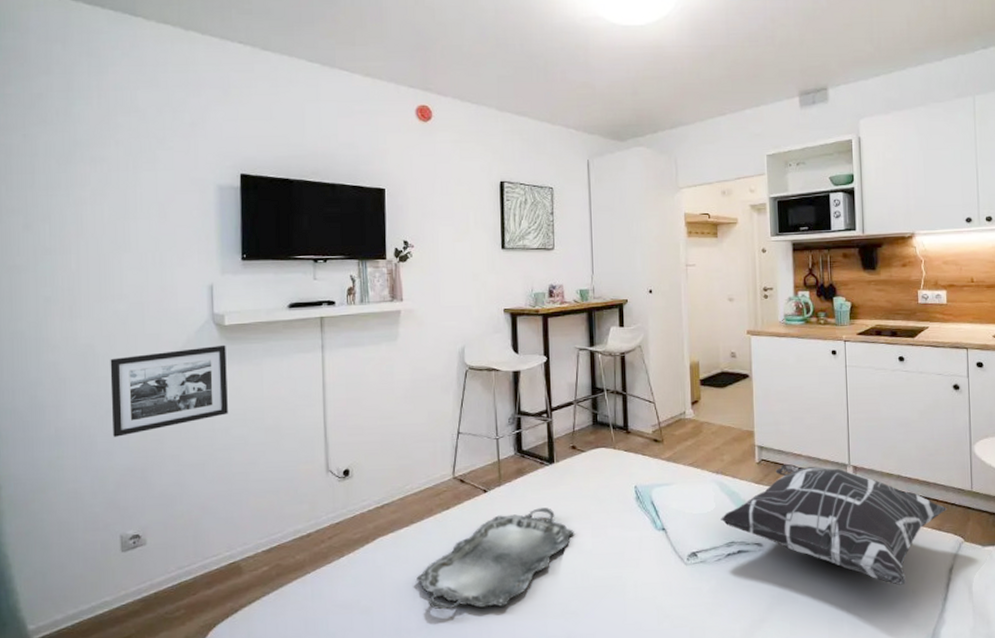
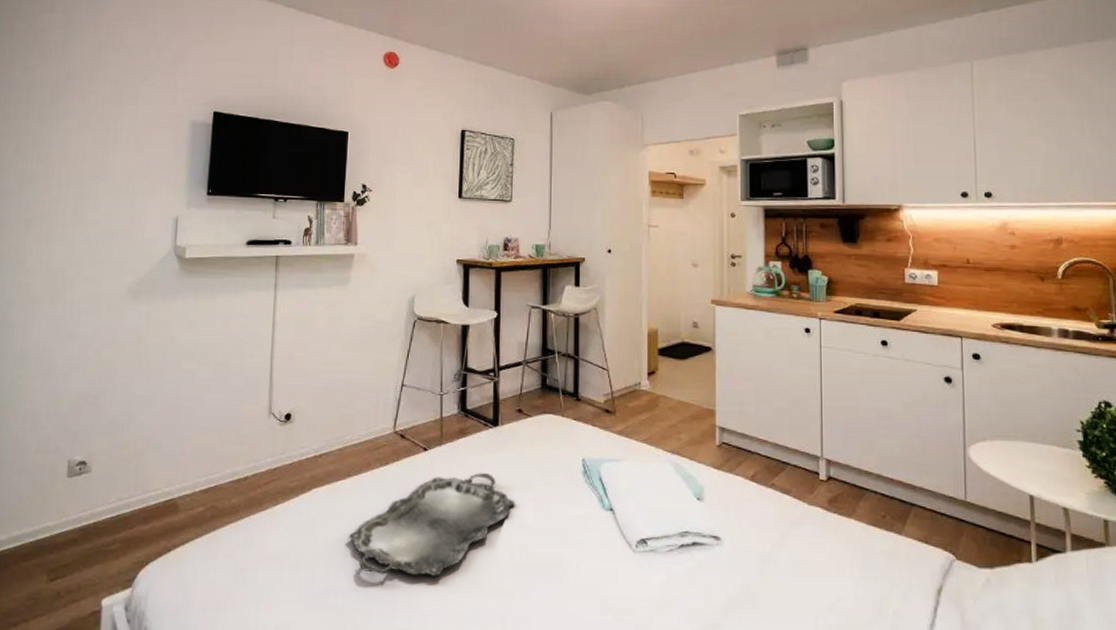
picture frame: present [110,344,228,437] -> none [72,277,185,361]
decorative pillow: present [721,464,948,586] -> none [675,450,936,604]

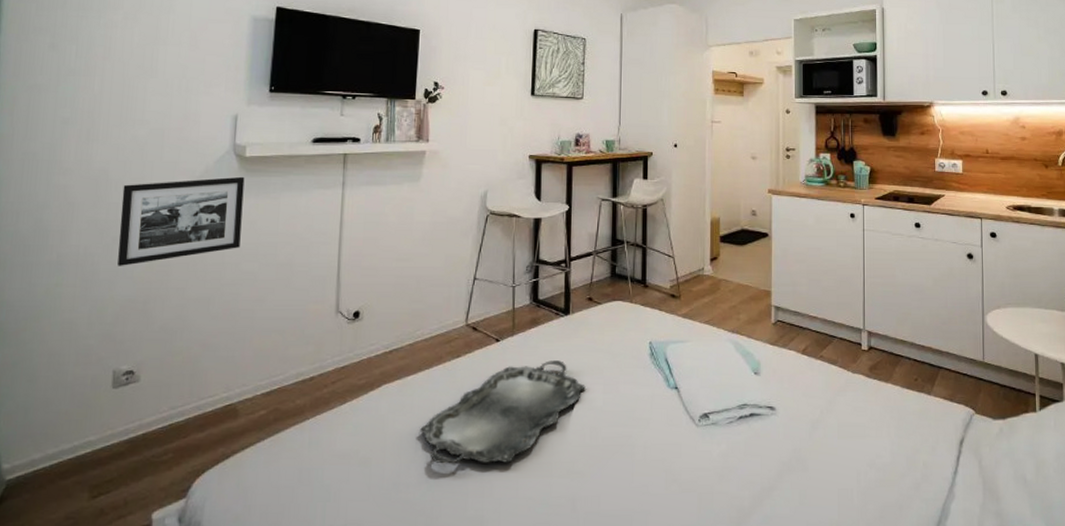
picture frame: none [72,277,185,361] -> present [117,176,245,266]

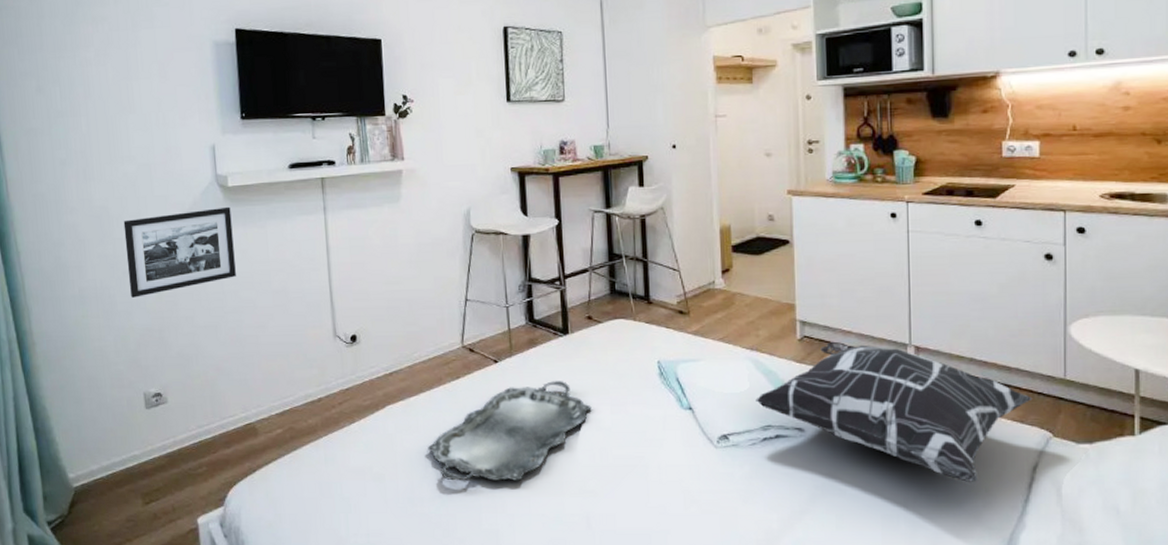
decorative pillow: none [734,327,959,457] -> present [756,342,1033,483]

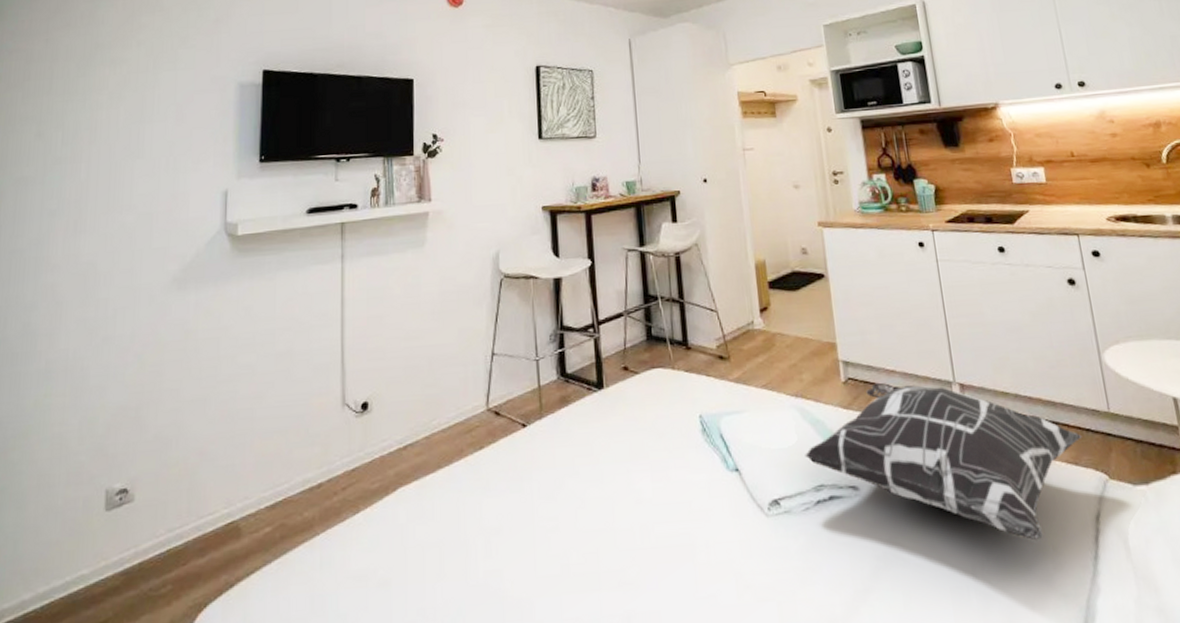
picture frame: present [123,206,236,298] -> none [108,257,238,369]
serving tray: present [428,381,592,481] -> none [444,445,630,581]

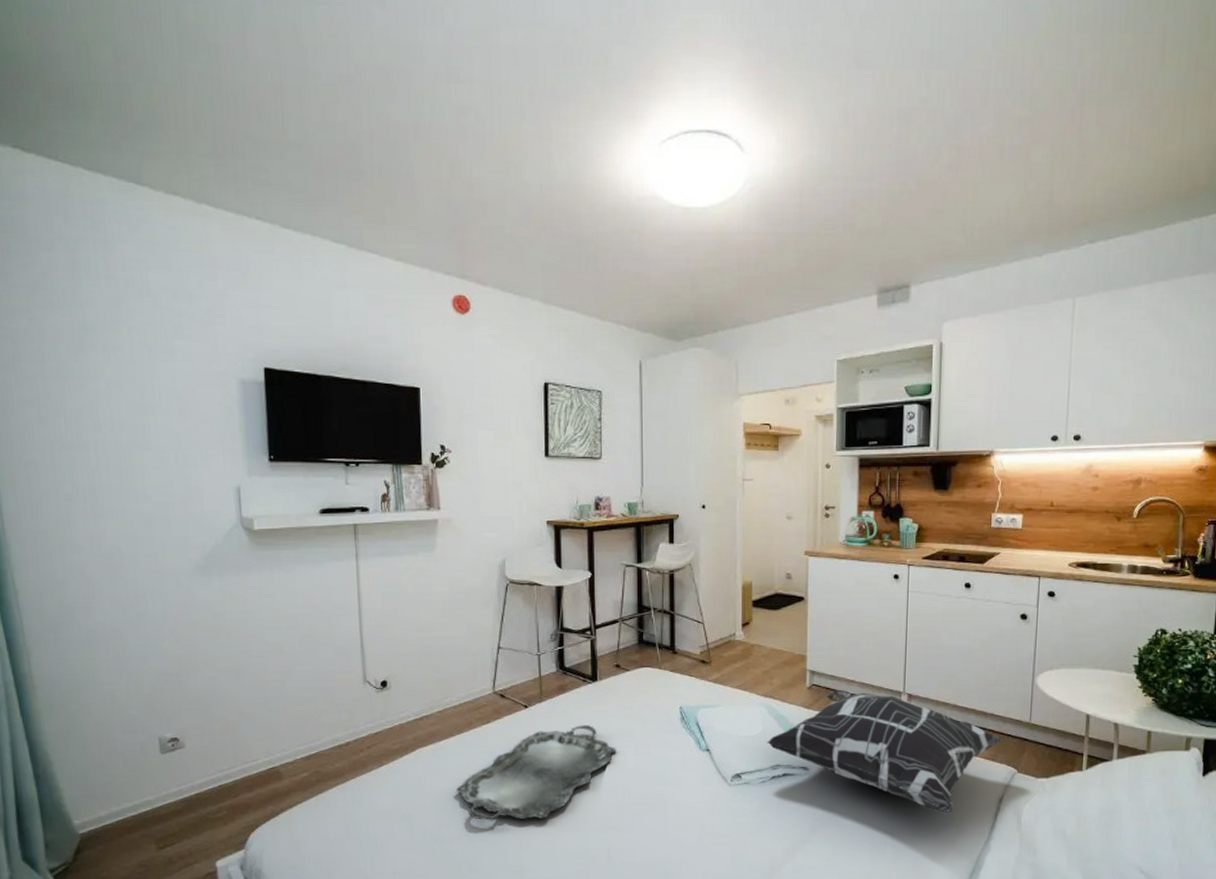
serving tray: none [444,445,630,581] -> present [456,725,616,820]

